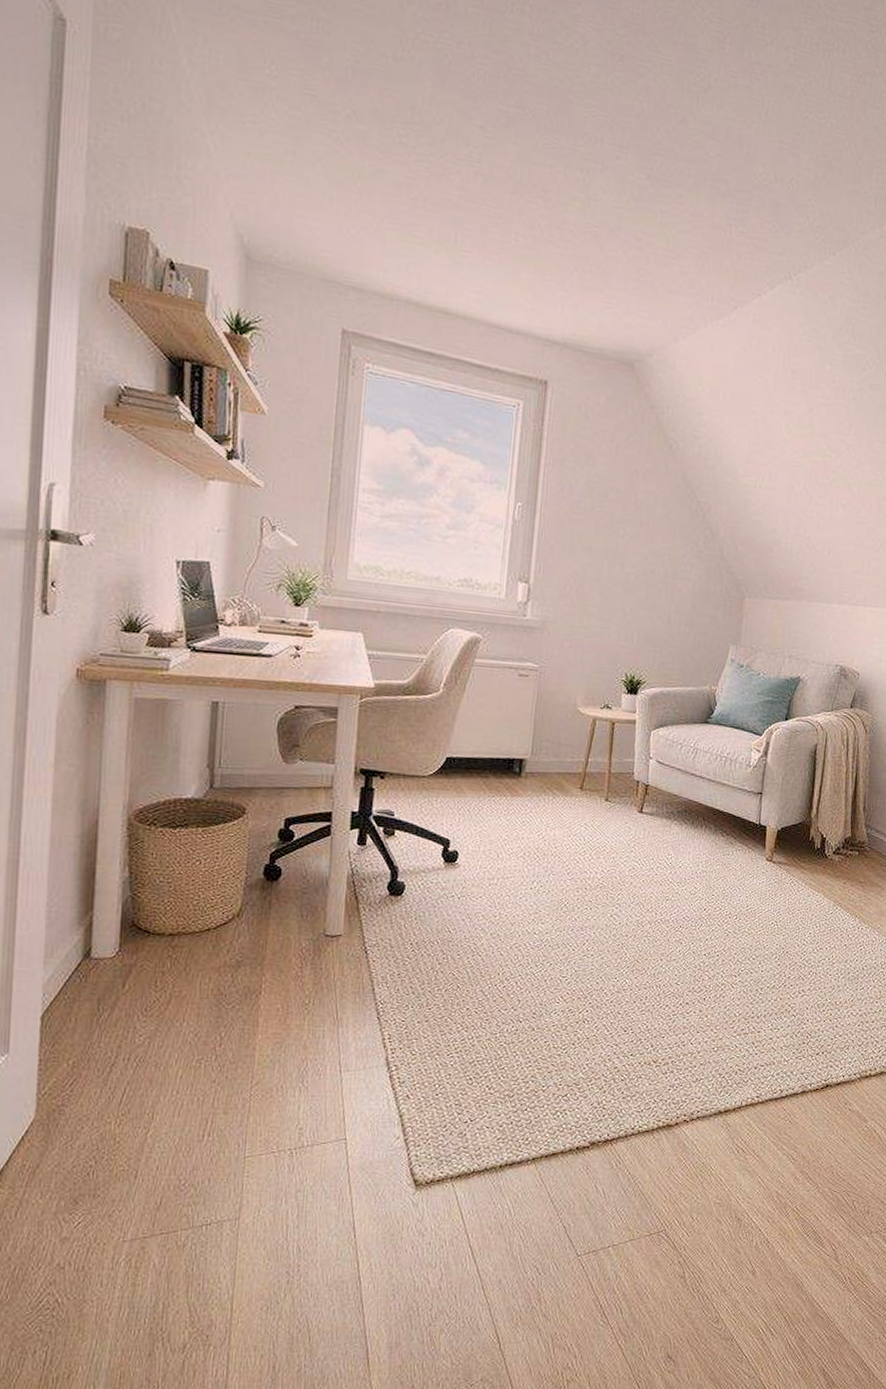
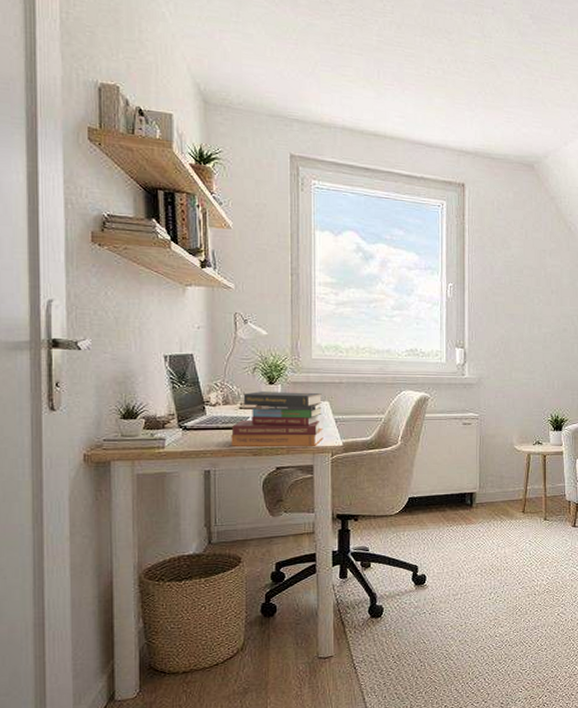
books: none [245,613,355,685] -> present [231,391,324,446]

